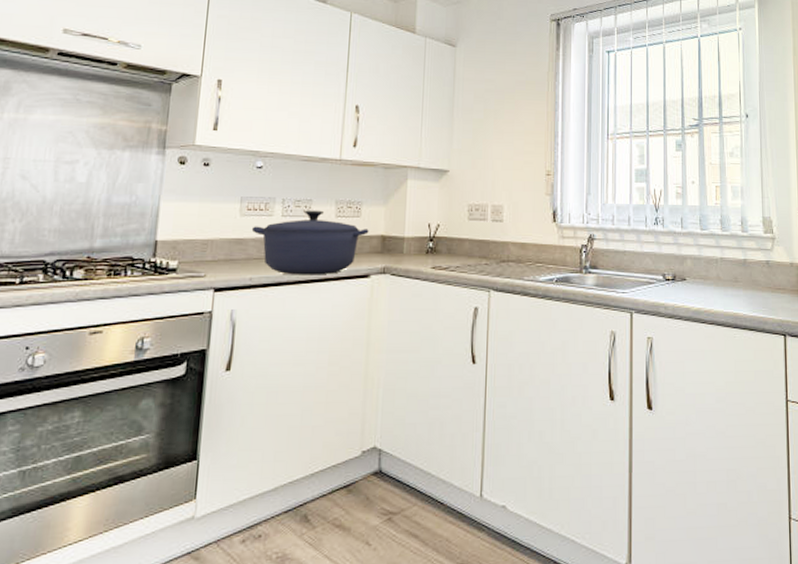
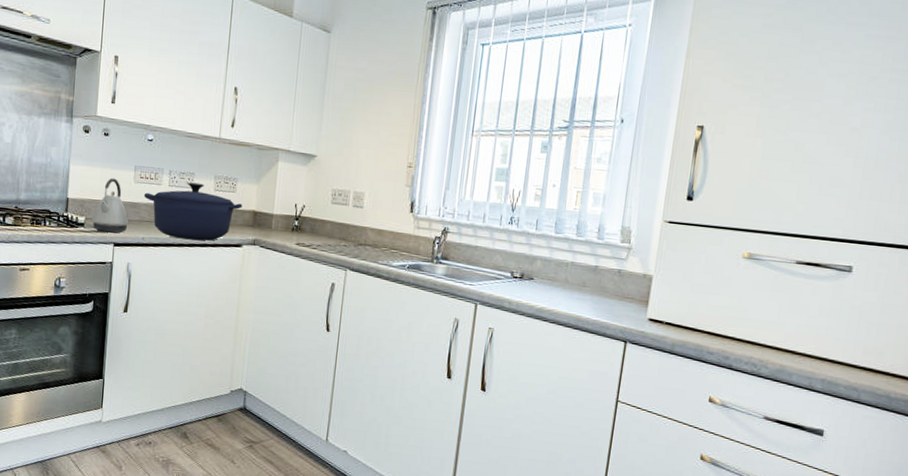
kettle: none [187,213,234,276] -> present [92,178,129,233]

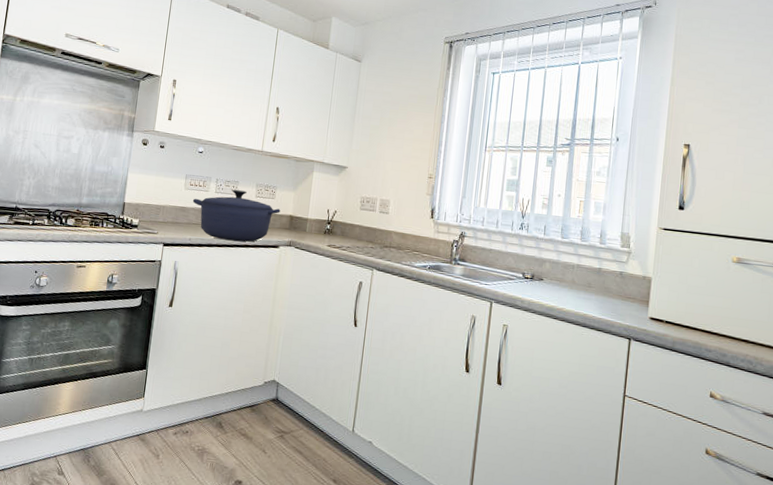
kettle: present [92,178,129,233] -> none [145,185,178,234]

